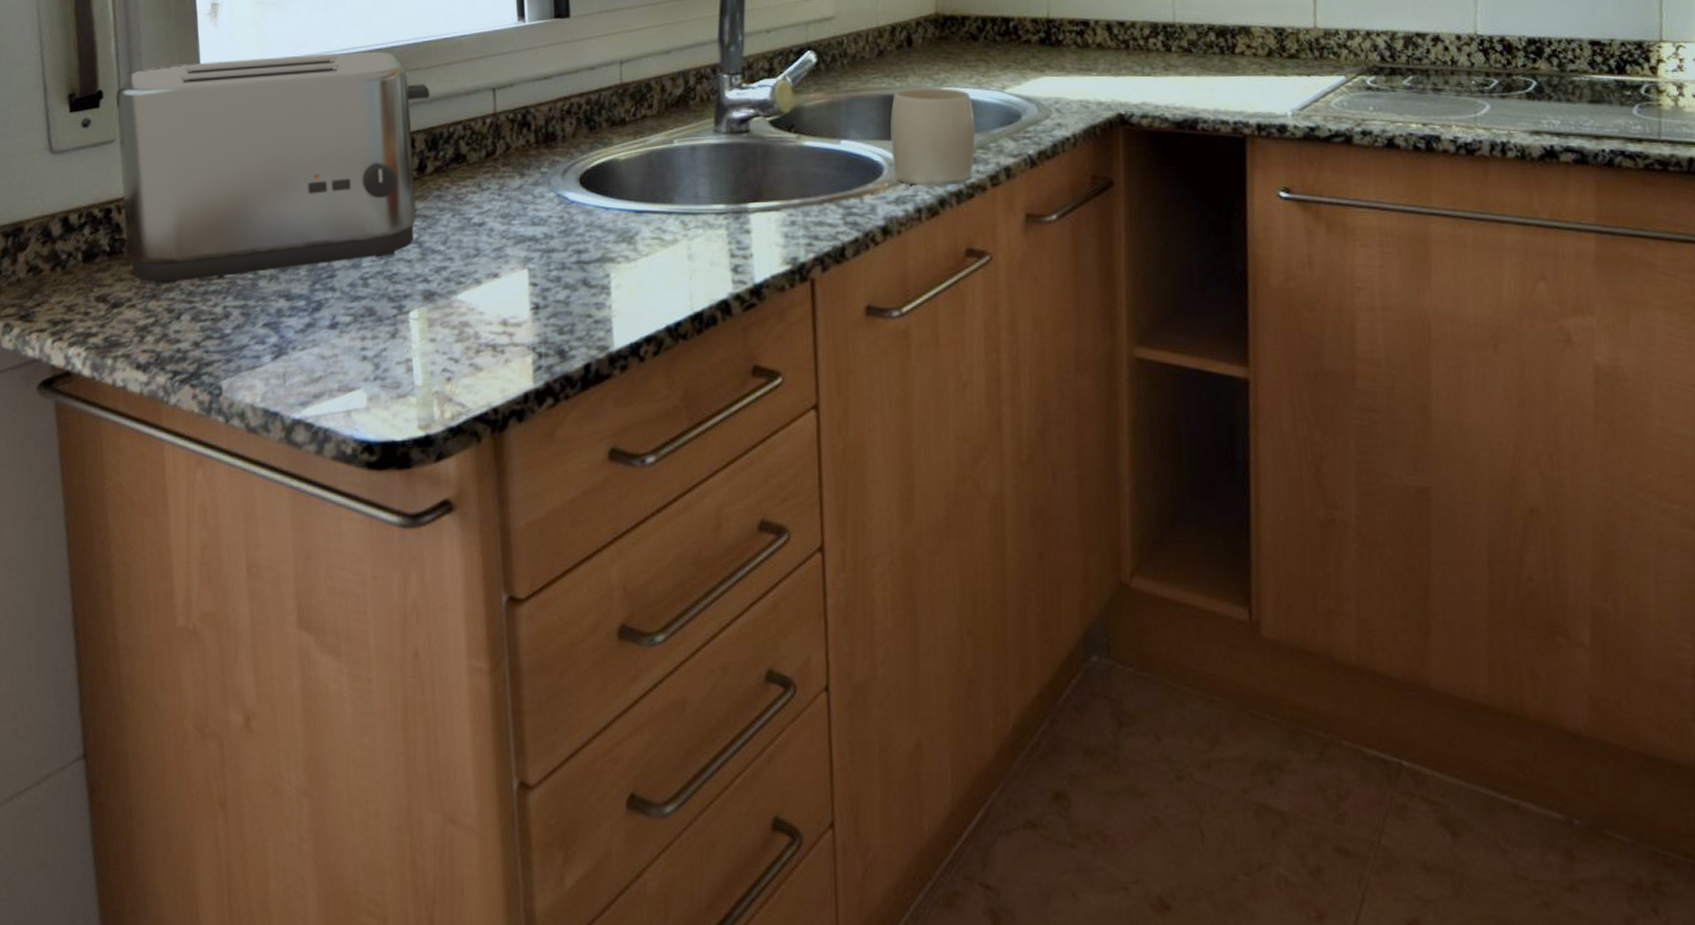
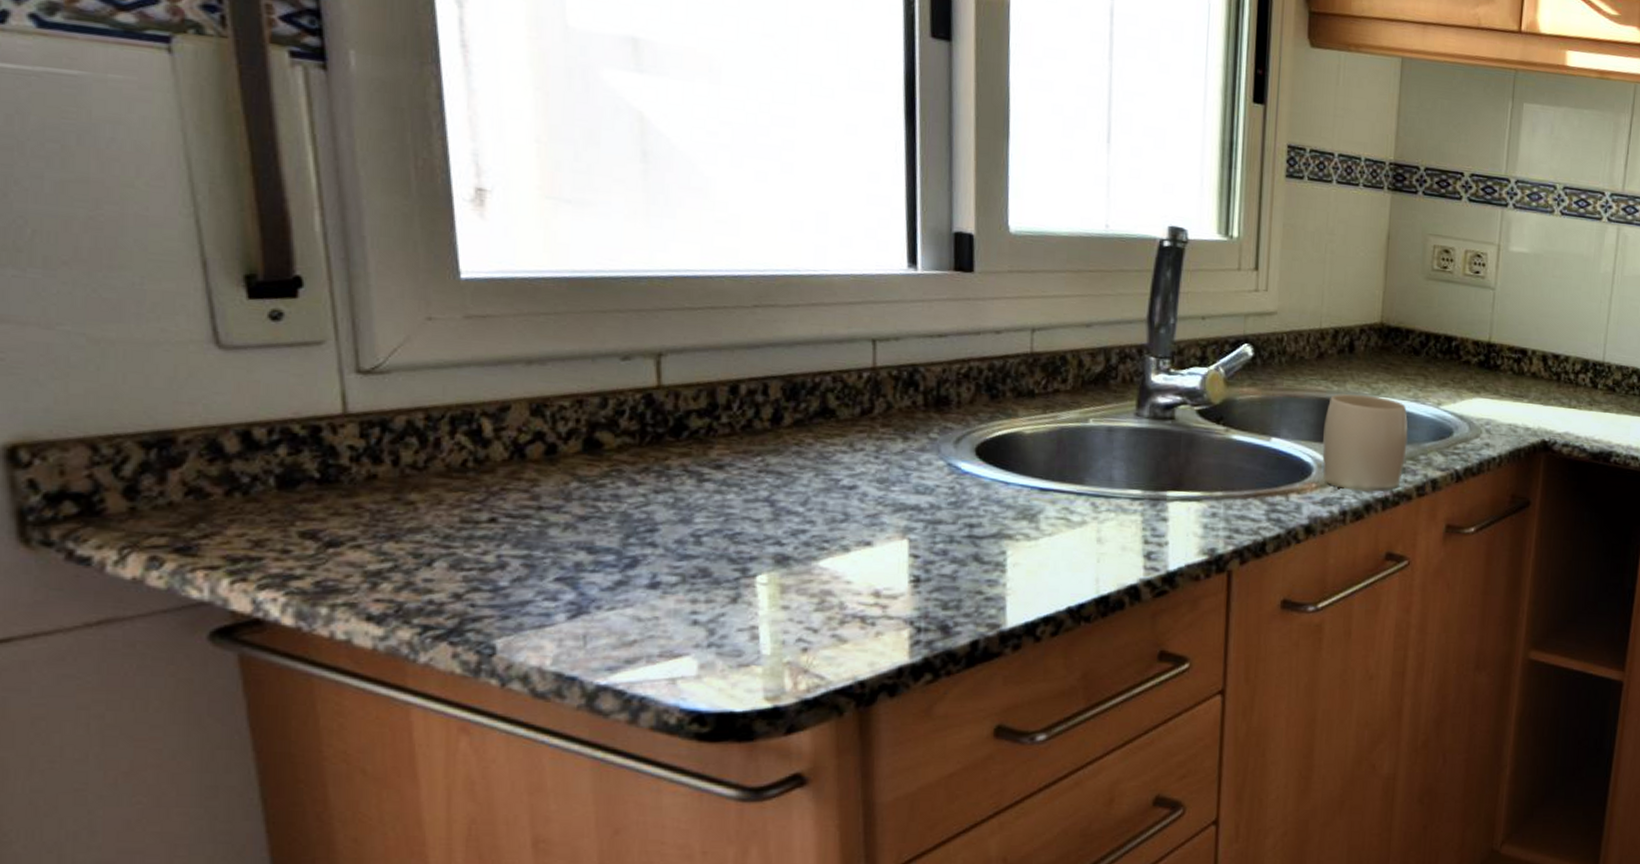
toaster: present [116,51,430,286] -> none [324,257,790,525]

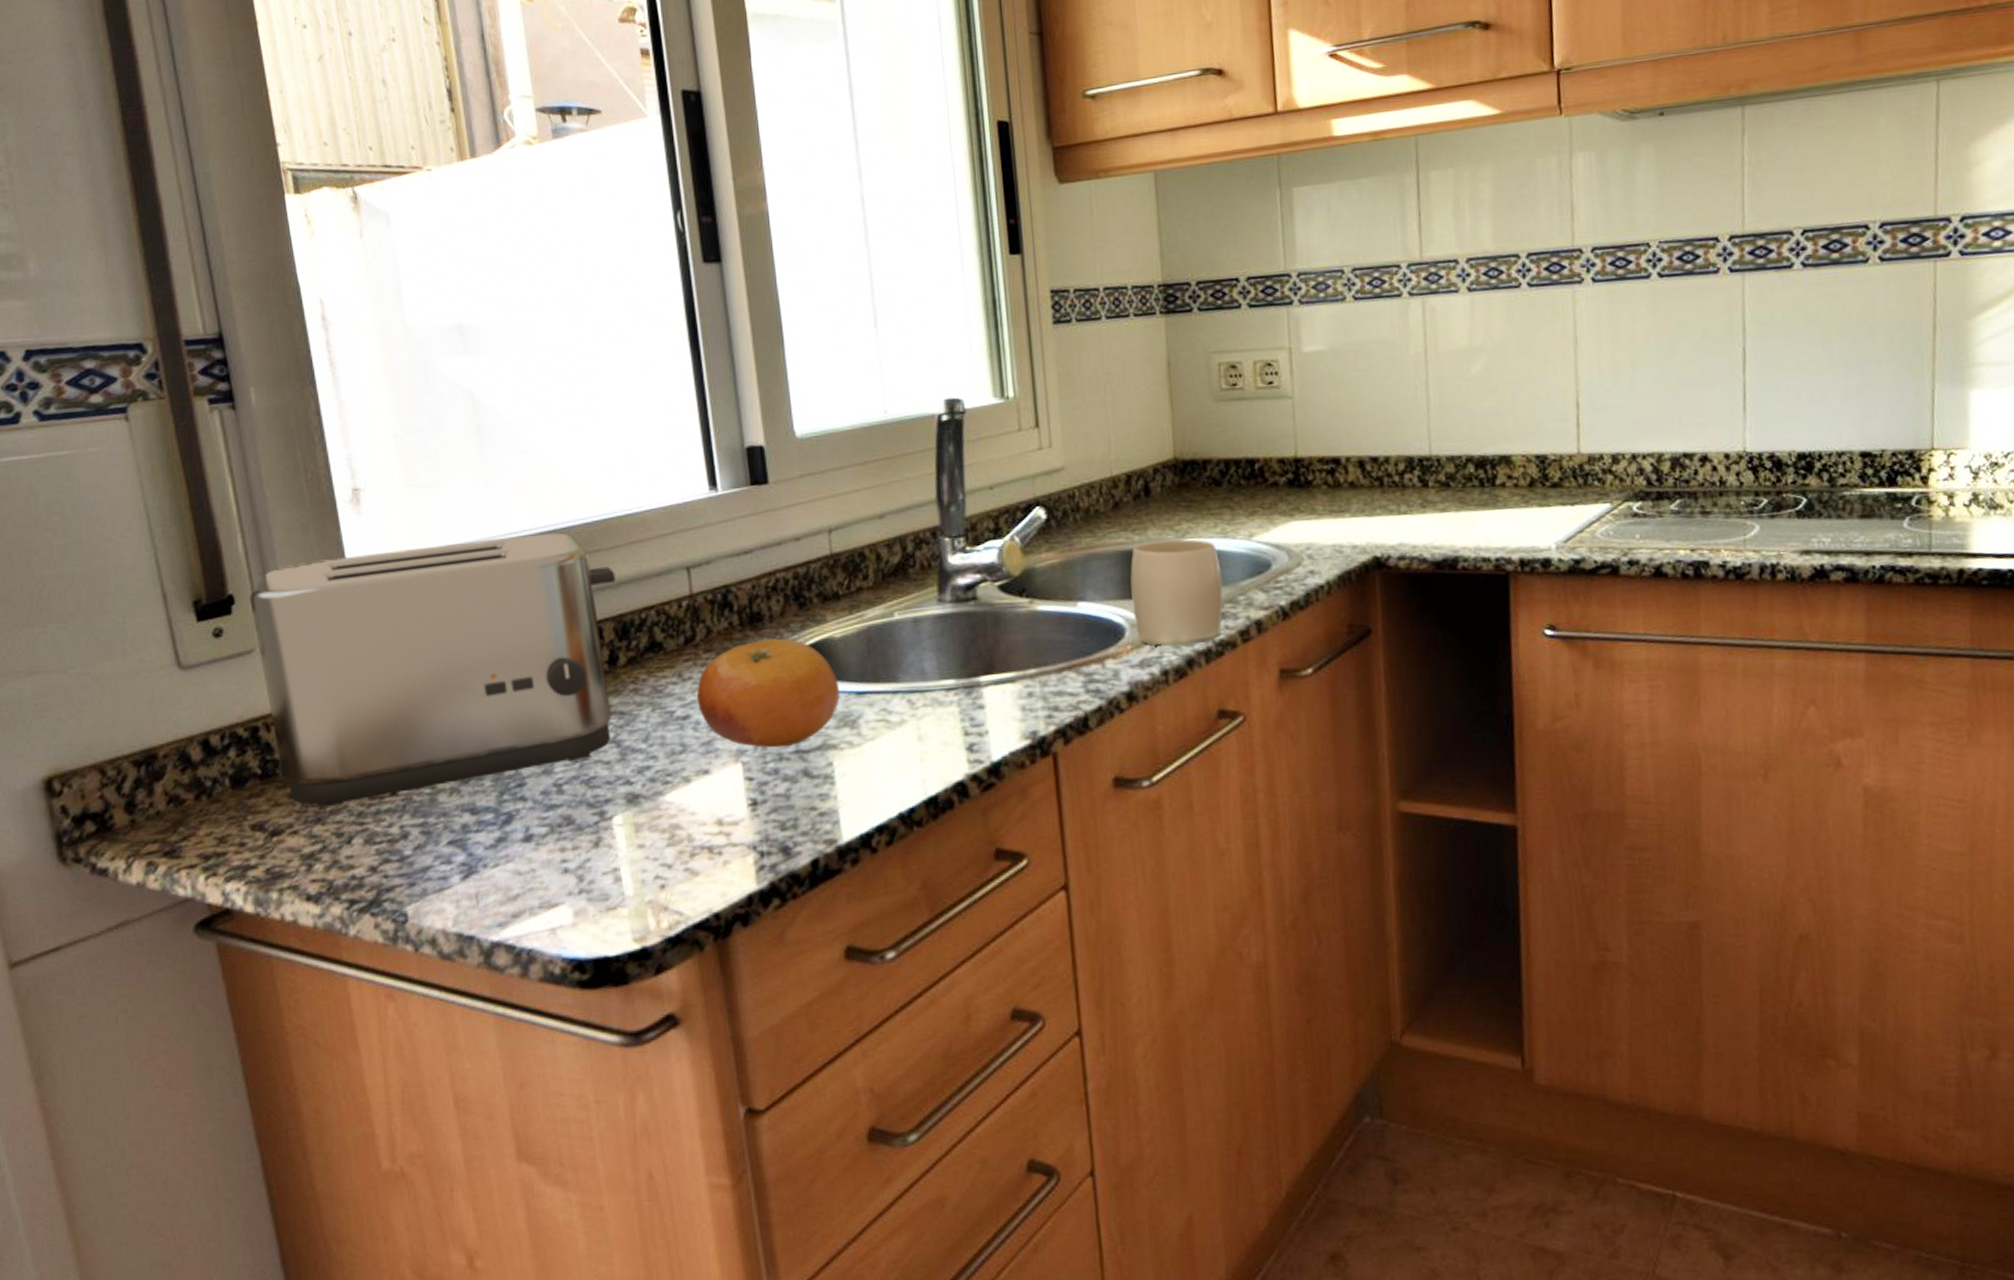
toaster: none [324,257,790,525] -> present [250,533,616,809]
fruit: none [866,423,1023,531] -> present [697,638,840,748]

